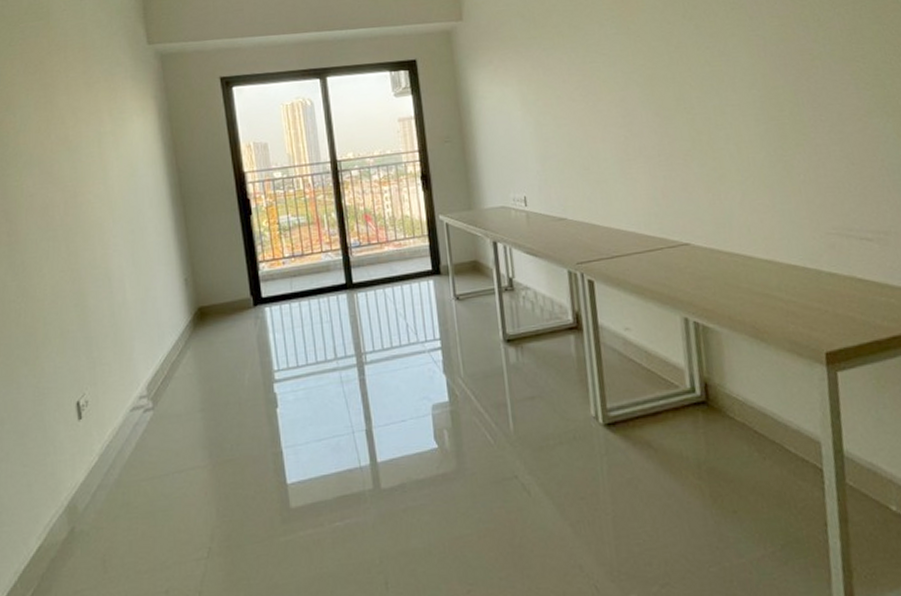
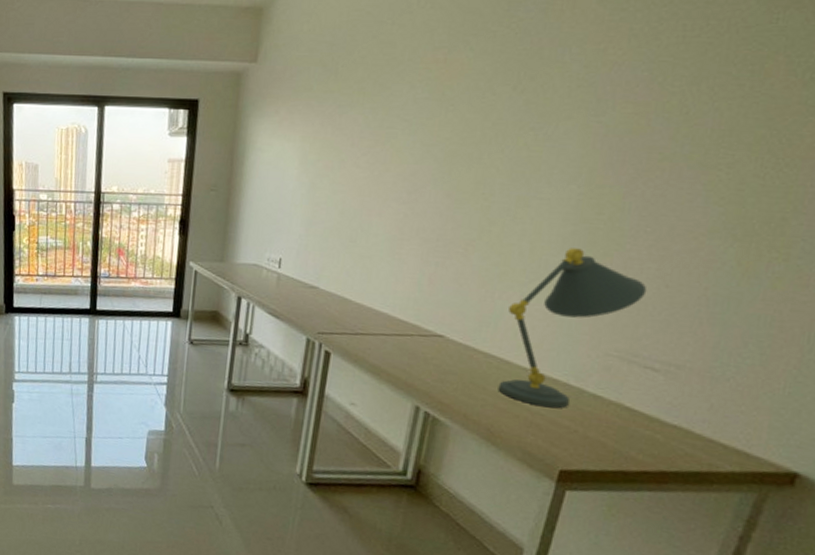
desk lamp: none [736,143,840,294] -> present [498,248,647,409]

